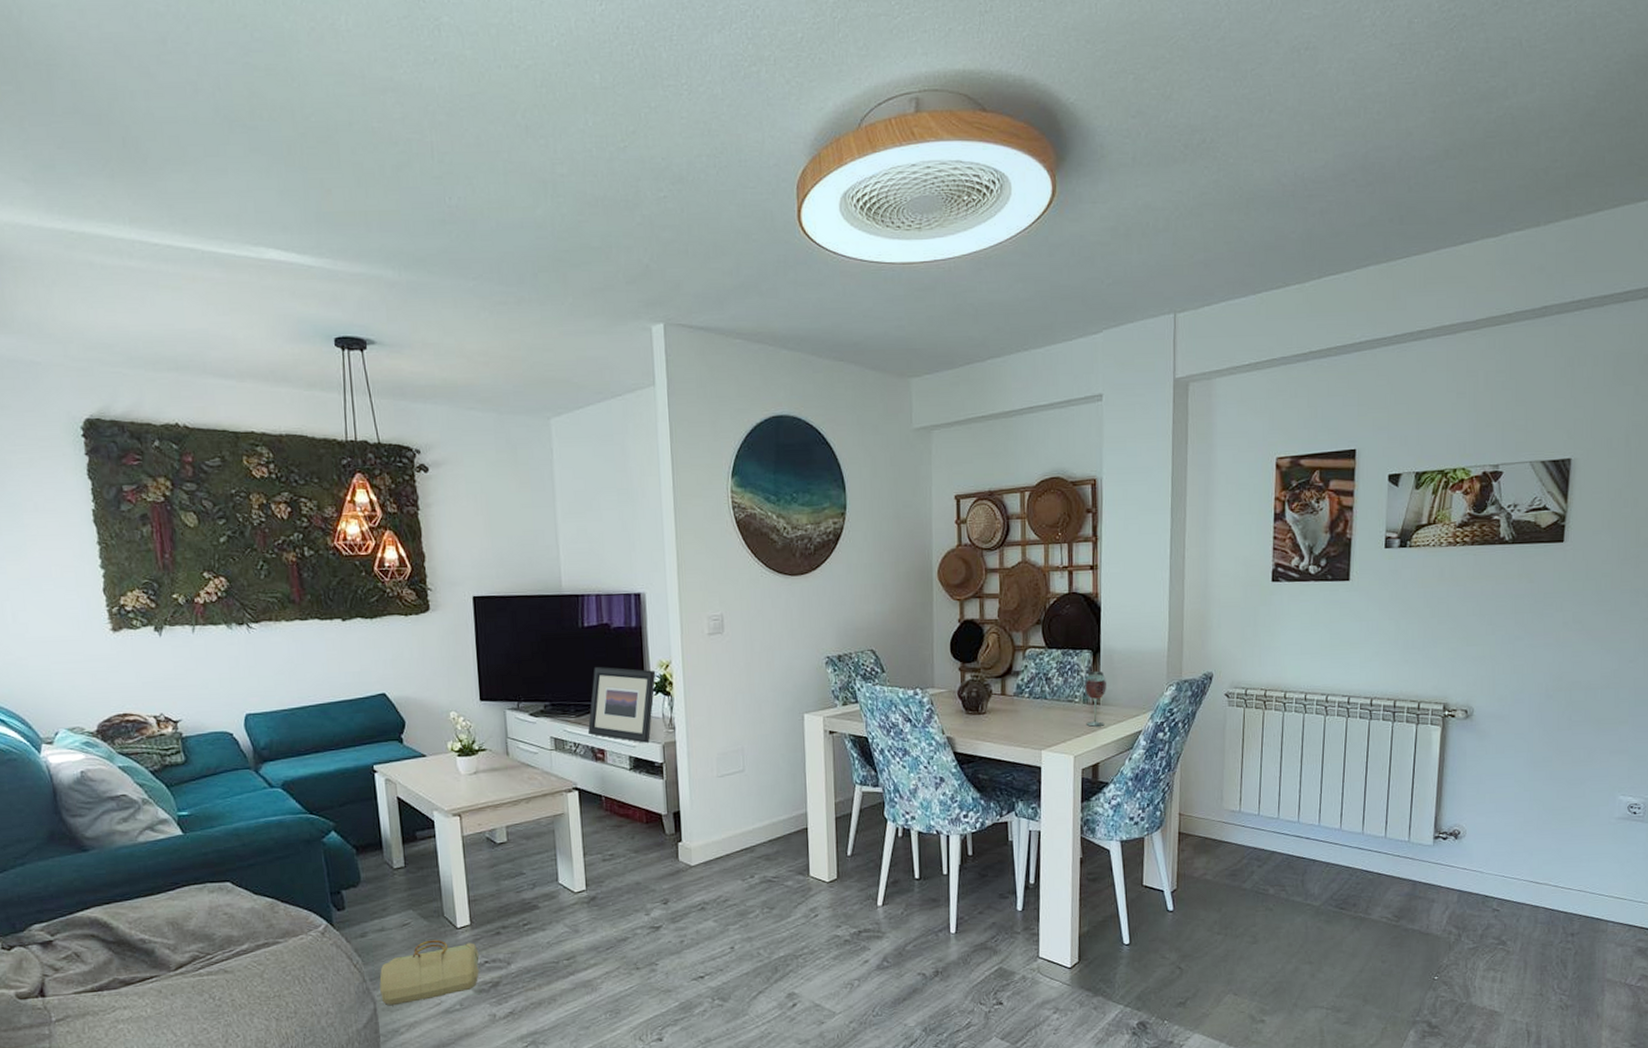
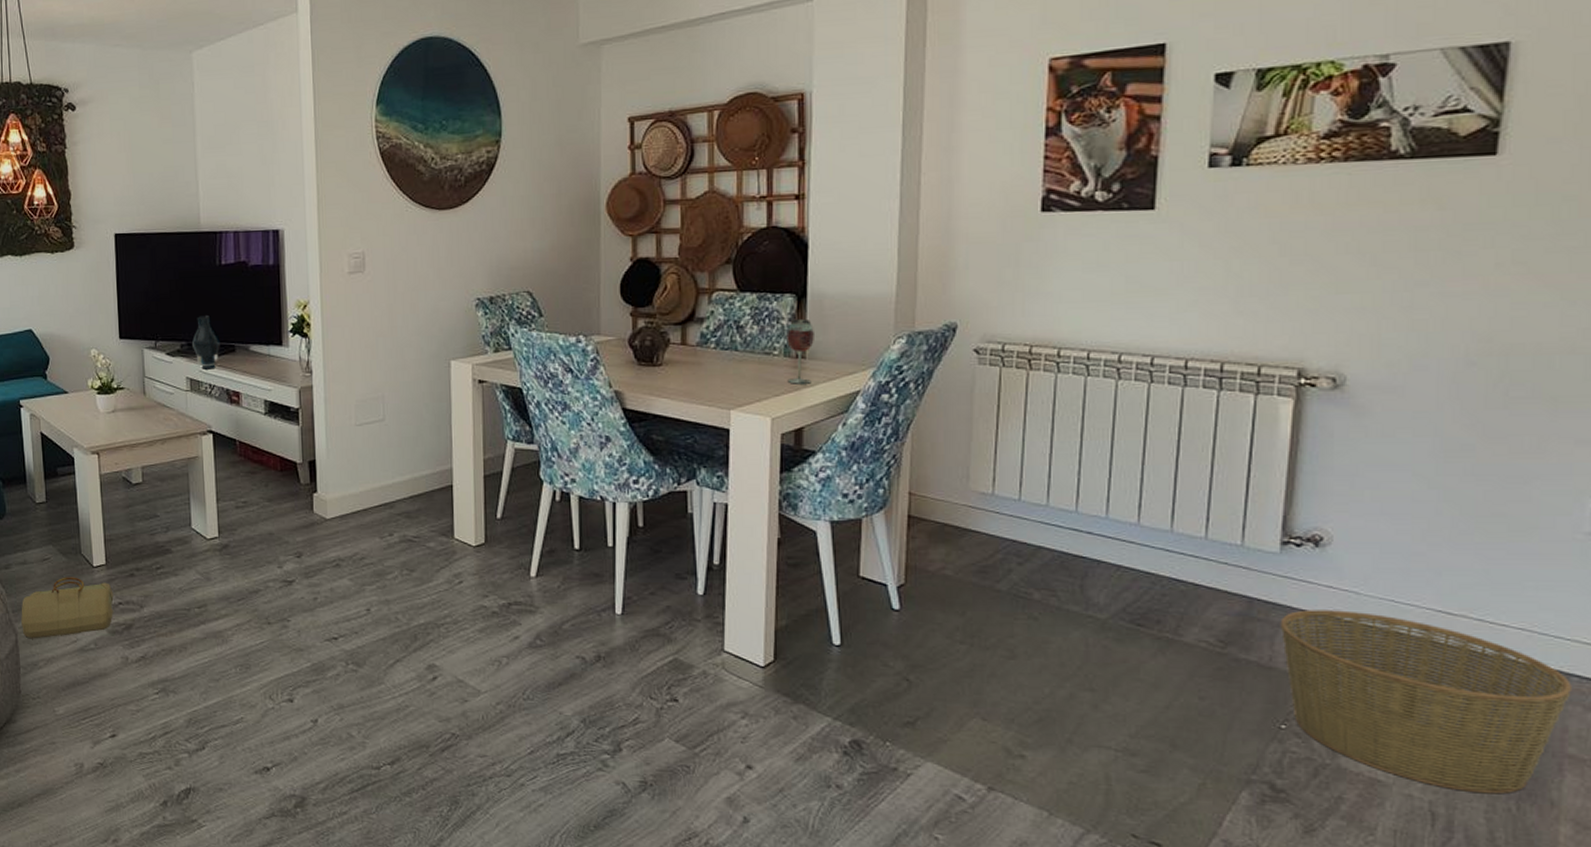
vase: none [555,676,585,729] -> present [191,316,221,370]
picture frame: present [587,666,656,743] -> none [223,305,293,387]
basket: none [1433,886,1609,1014] -> present [1280,610,1571,795]

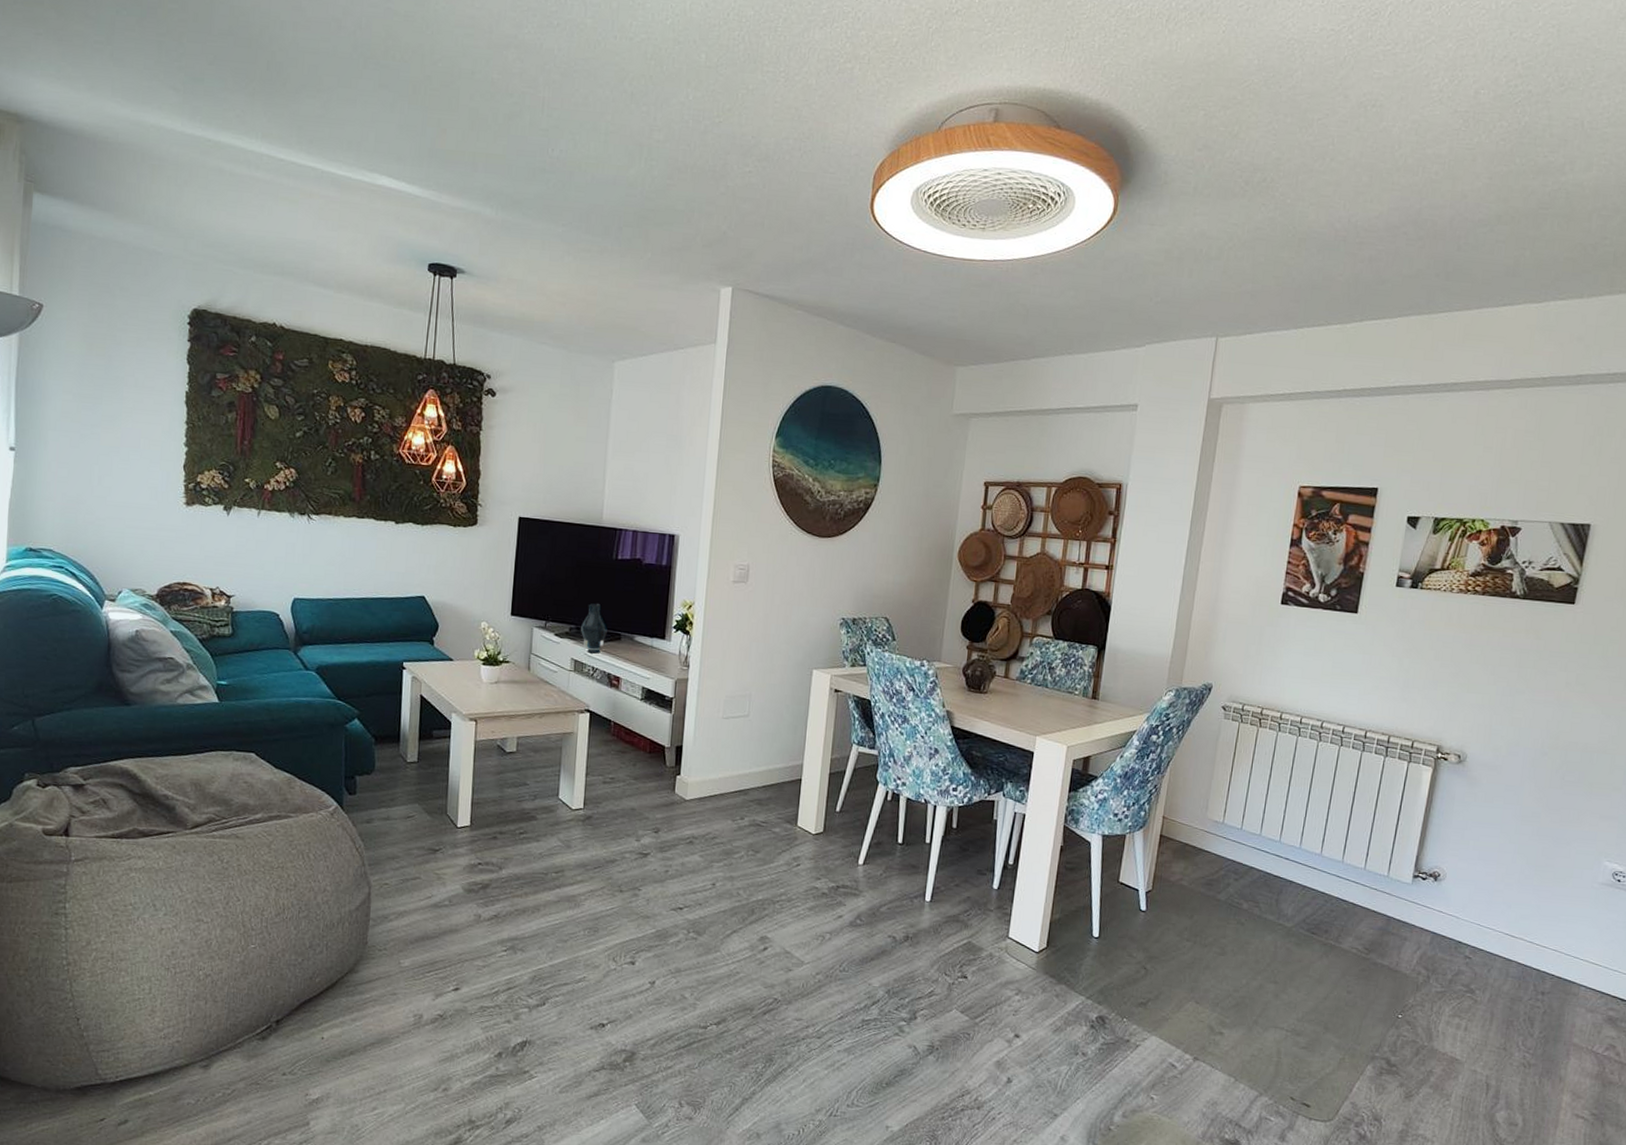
handbag: present [21,577,114,639] -> none [376,835,474,893]
wineglass: present [786,318,814,384] -> none [1083,666,1108,721]
basket: present [1280,610,1571,795] -> none [1405,928,1581,1072]

